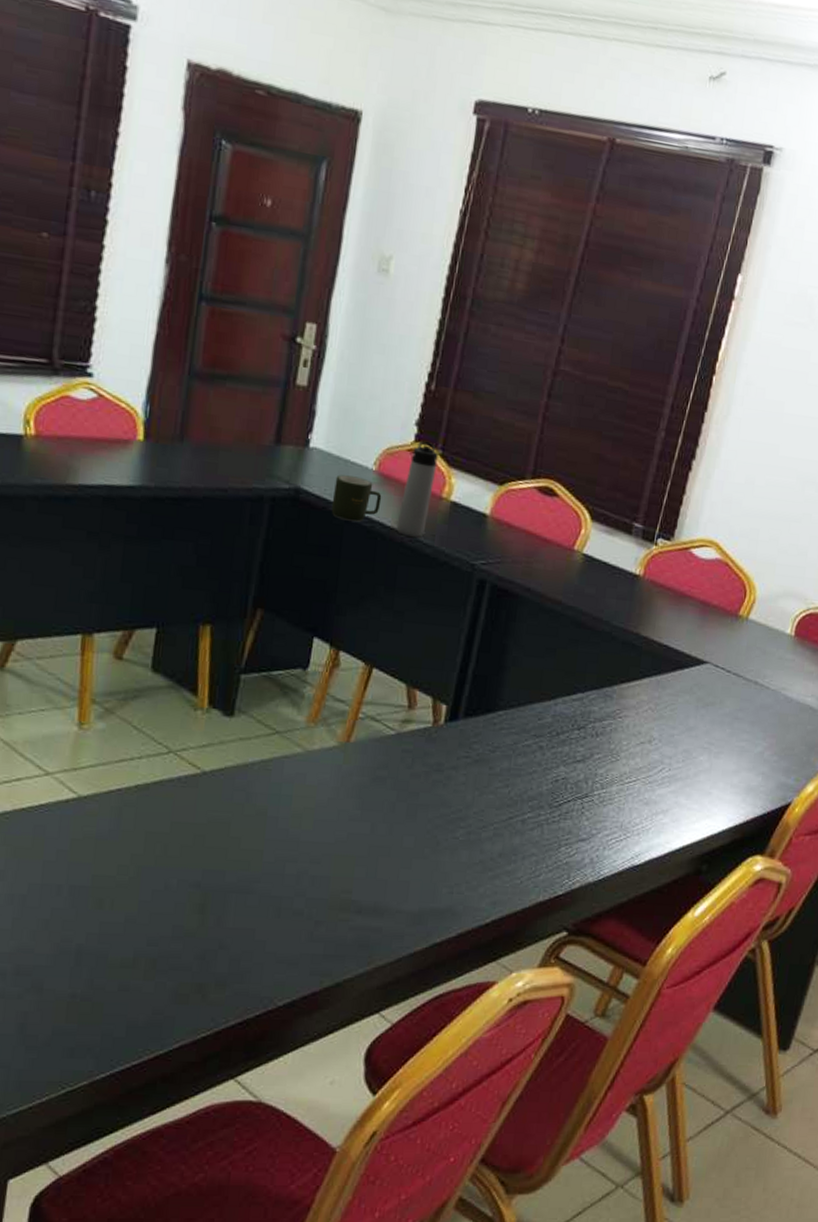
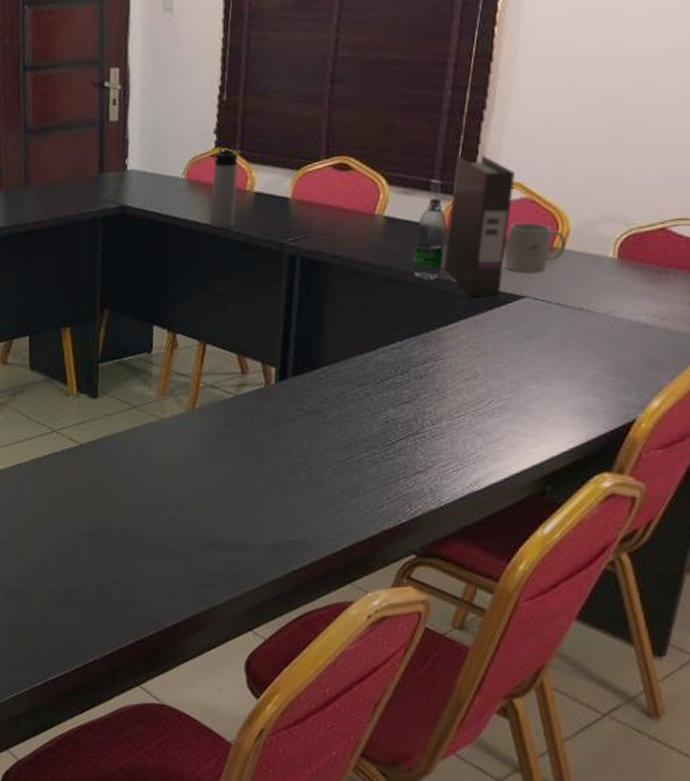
mug: present [331,475,382,523] -> none [152,187,194,226]
bottle: none [603,542,644,631] -> present [412,198,447,280]
binder: none [635,502,713,658] -> present [444,155,515,297]
mug: none [692,583,752,639] -> present [504,222,567,273]

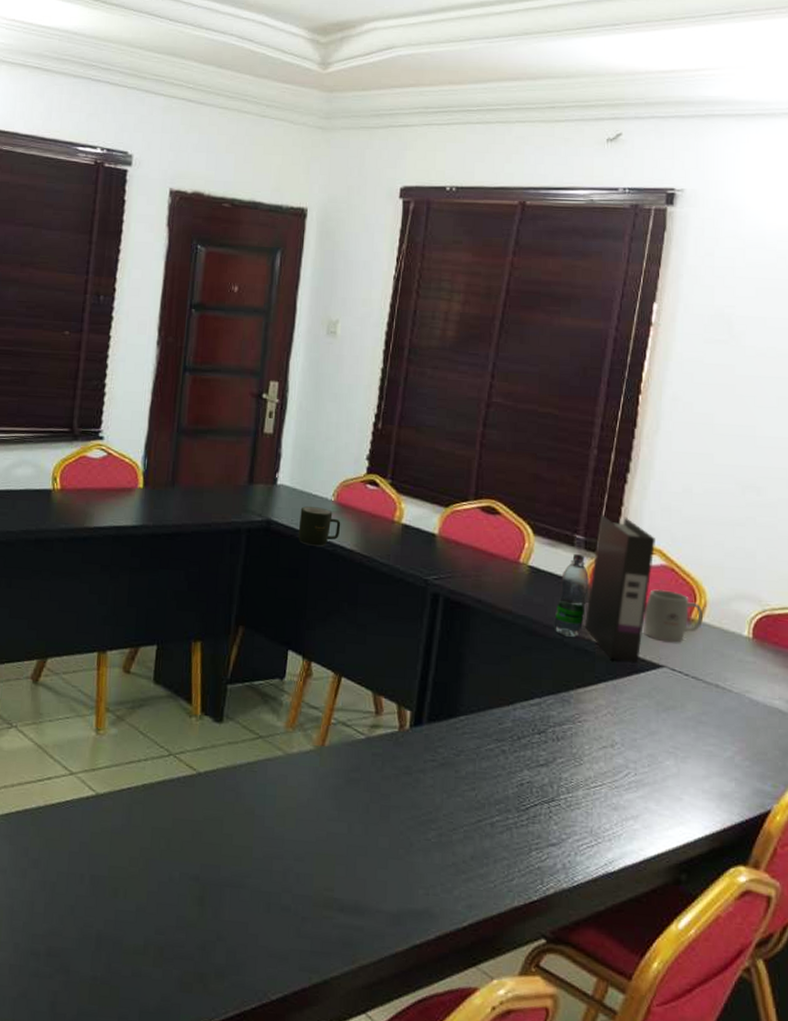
mug: none [152,187,194,226] -> present [298,506,341,547]
thermos bottle: present [209,145,238,230] -> none [355,472,388,559]

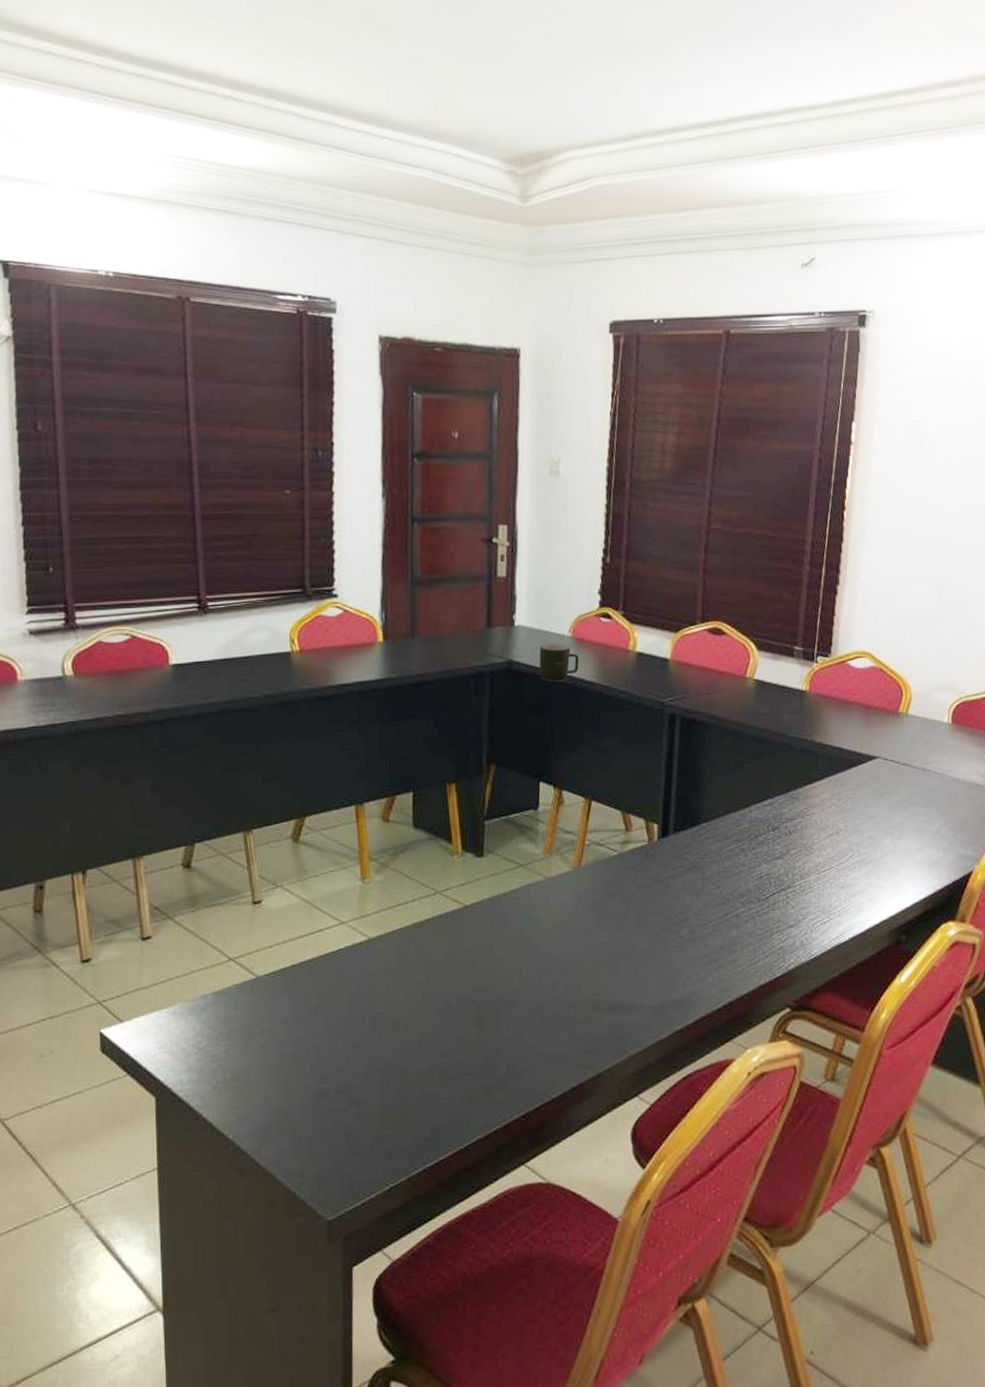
bottle: present [554,553,589,637] -> none [780,663,809,740]
binder: present [585,514,655,663] -> none [807,625,865,757]
mug: present [644,589,704,643] -> none [859,689,910,736]

